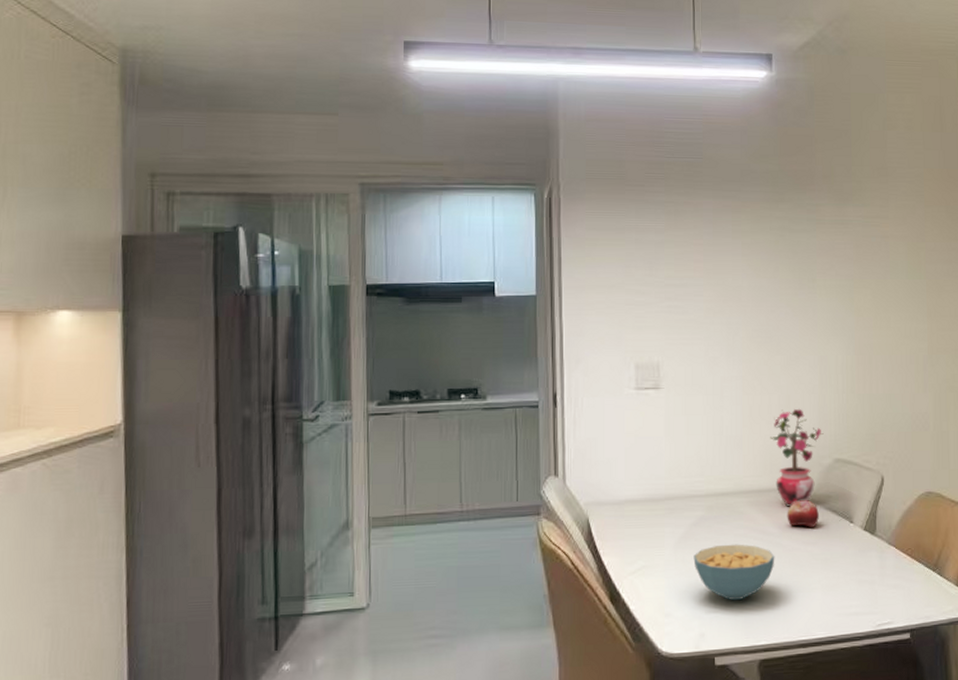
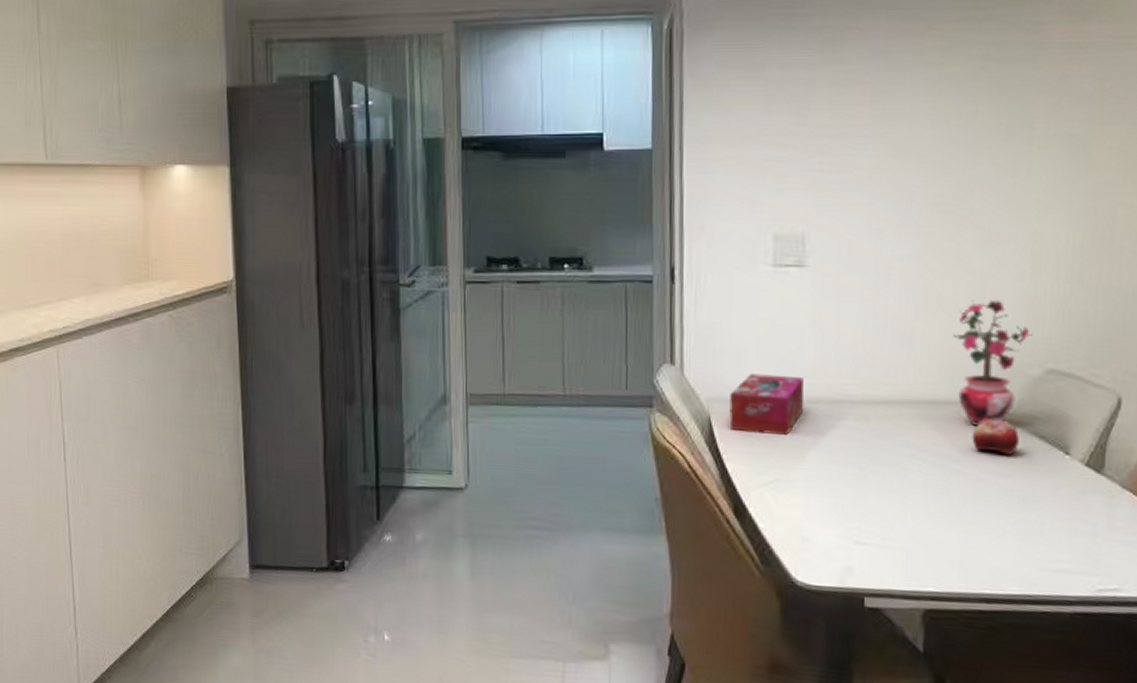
tissue box: none [604,478,663,529] -> present [729,373,805,435]
cereal bowl: present [693,544,775,601] -> none [841,464,953,534]

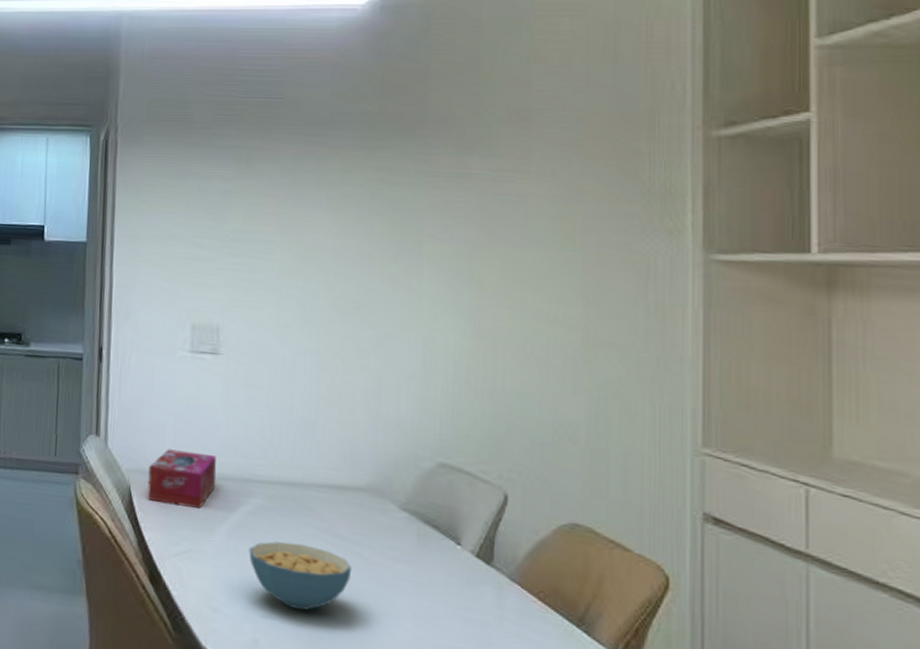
cereal bowl: none [841,464,953,534] -> present [249,541,352,611]
potted plant: present [954,299,1032,426] -> none [353,395,425,512]
fruit: present [972,419,1019,455] -> none [370,506,413,542]

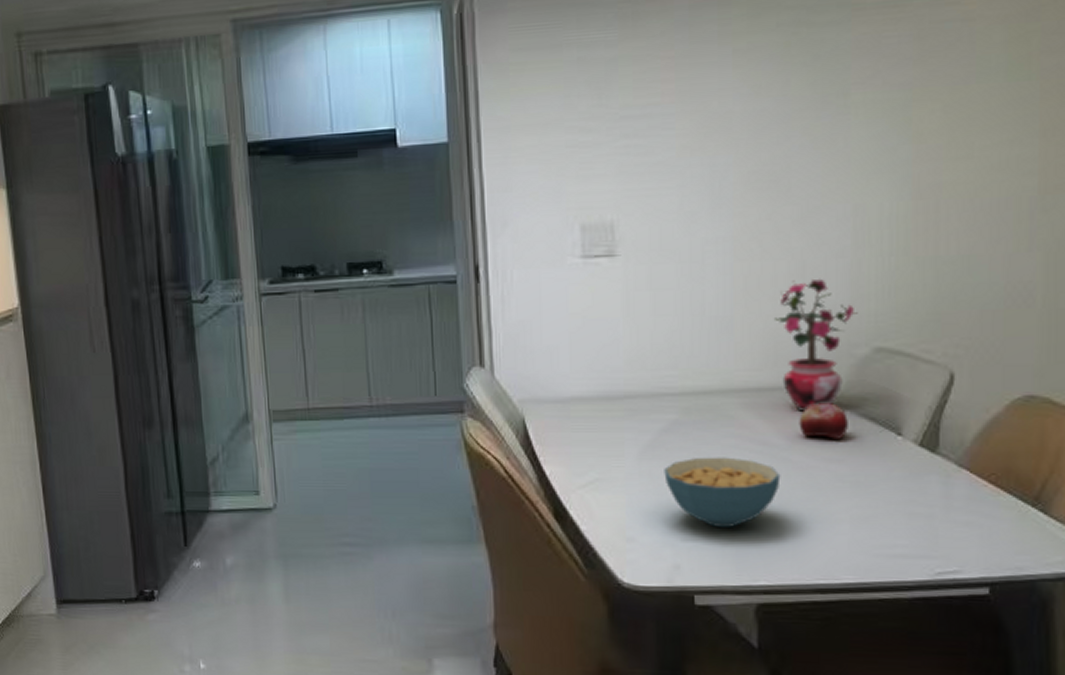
tissue box: present [147,449,217,509] -> none [544,371,622,433]
potted plant: none [353,395,425,512] -> present [775,278,858,411]
fruit: none [370,506,413,542] -> present [799,403,848,439]

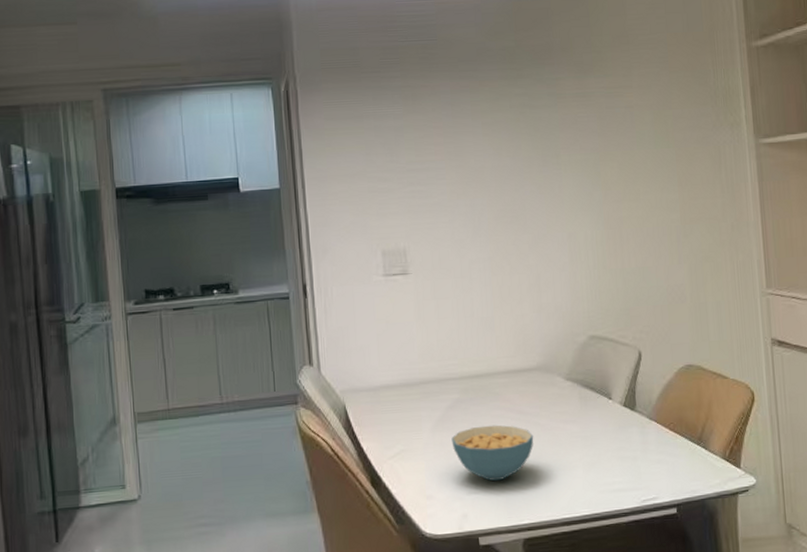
potted plant: present [775,278,858,411] -> none [522,286,577,386]
fruit: present [799,403,848,439] -> none [543,378,576,406]

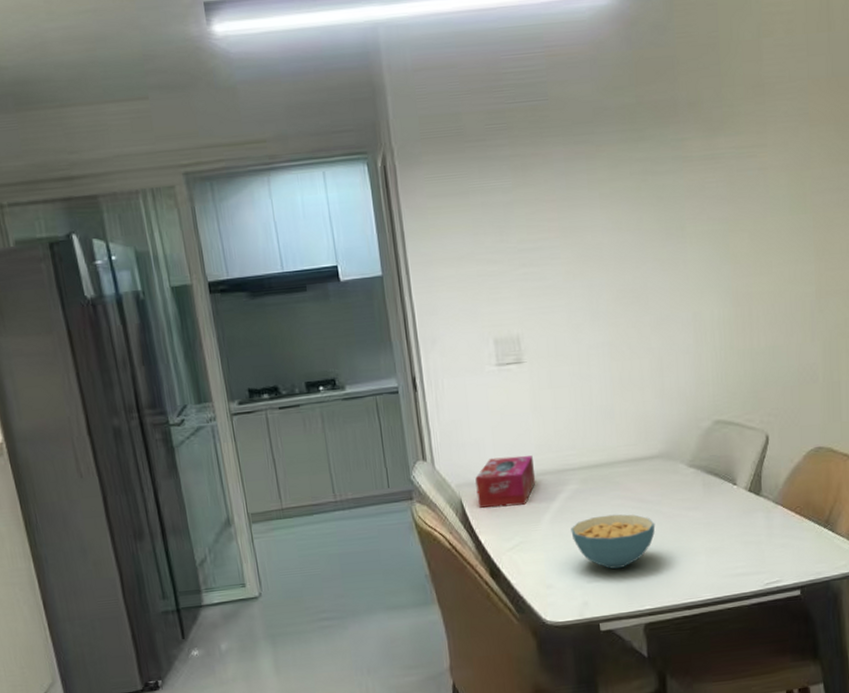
tissue box: none [359,363,419,415] -> present [475,455,536,508]

